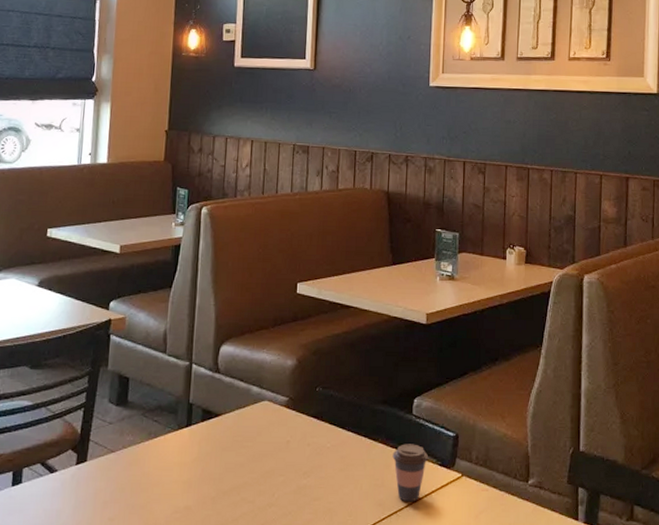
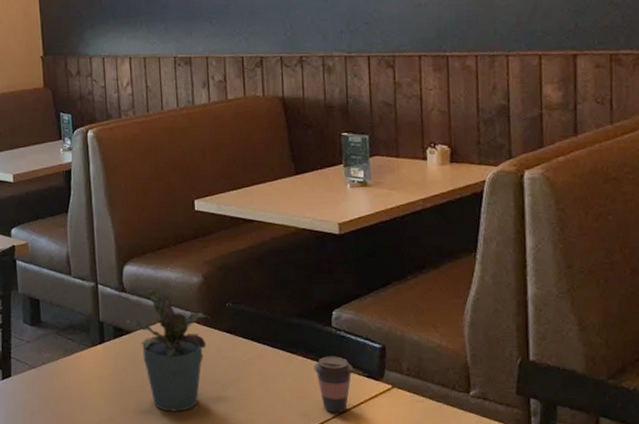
potted plant: none [216,370,301,501] -> present [126,288,212,412]

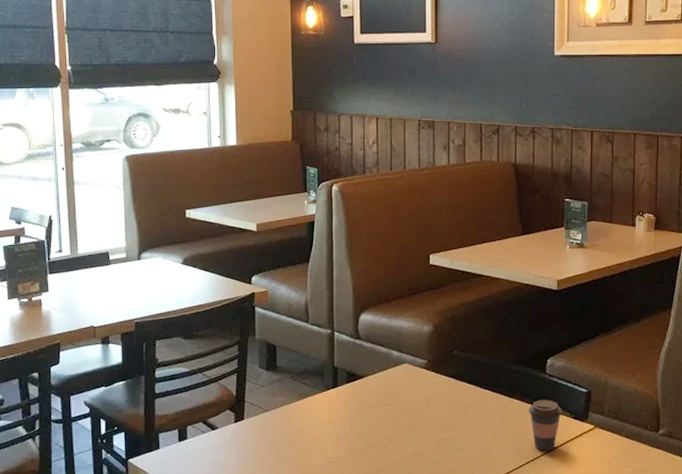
potted plant: present [126,288,212,412] -> none [359,336,439,452]

